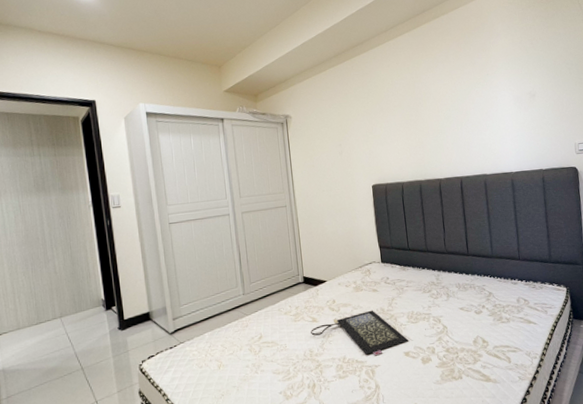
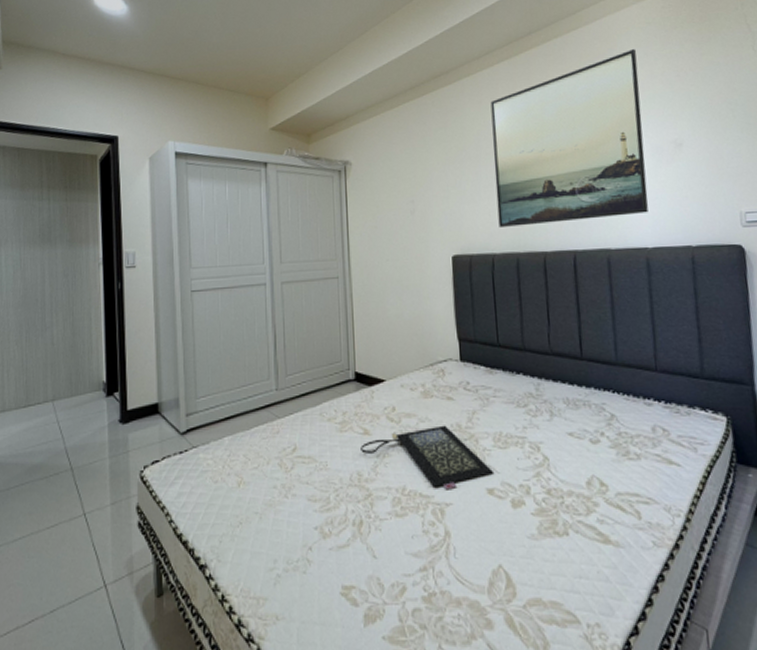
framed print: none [396,23,512,162] -> present [490,49,648,227]

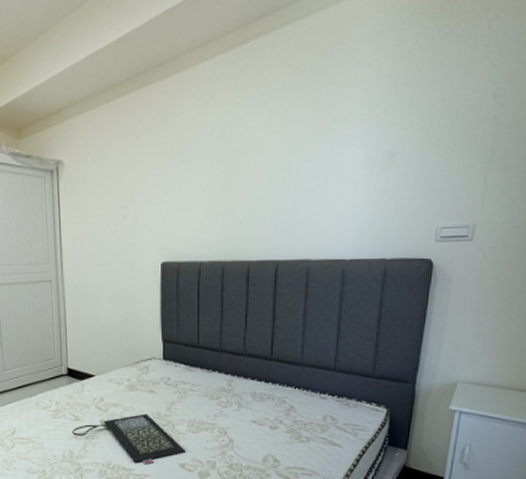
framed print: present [490,49,648,227] -> none [208,44,367,235]

